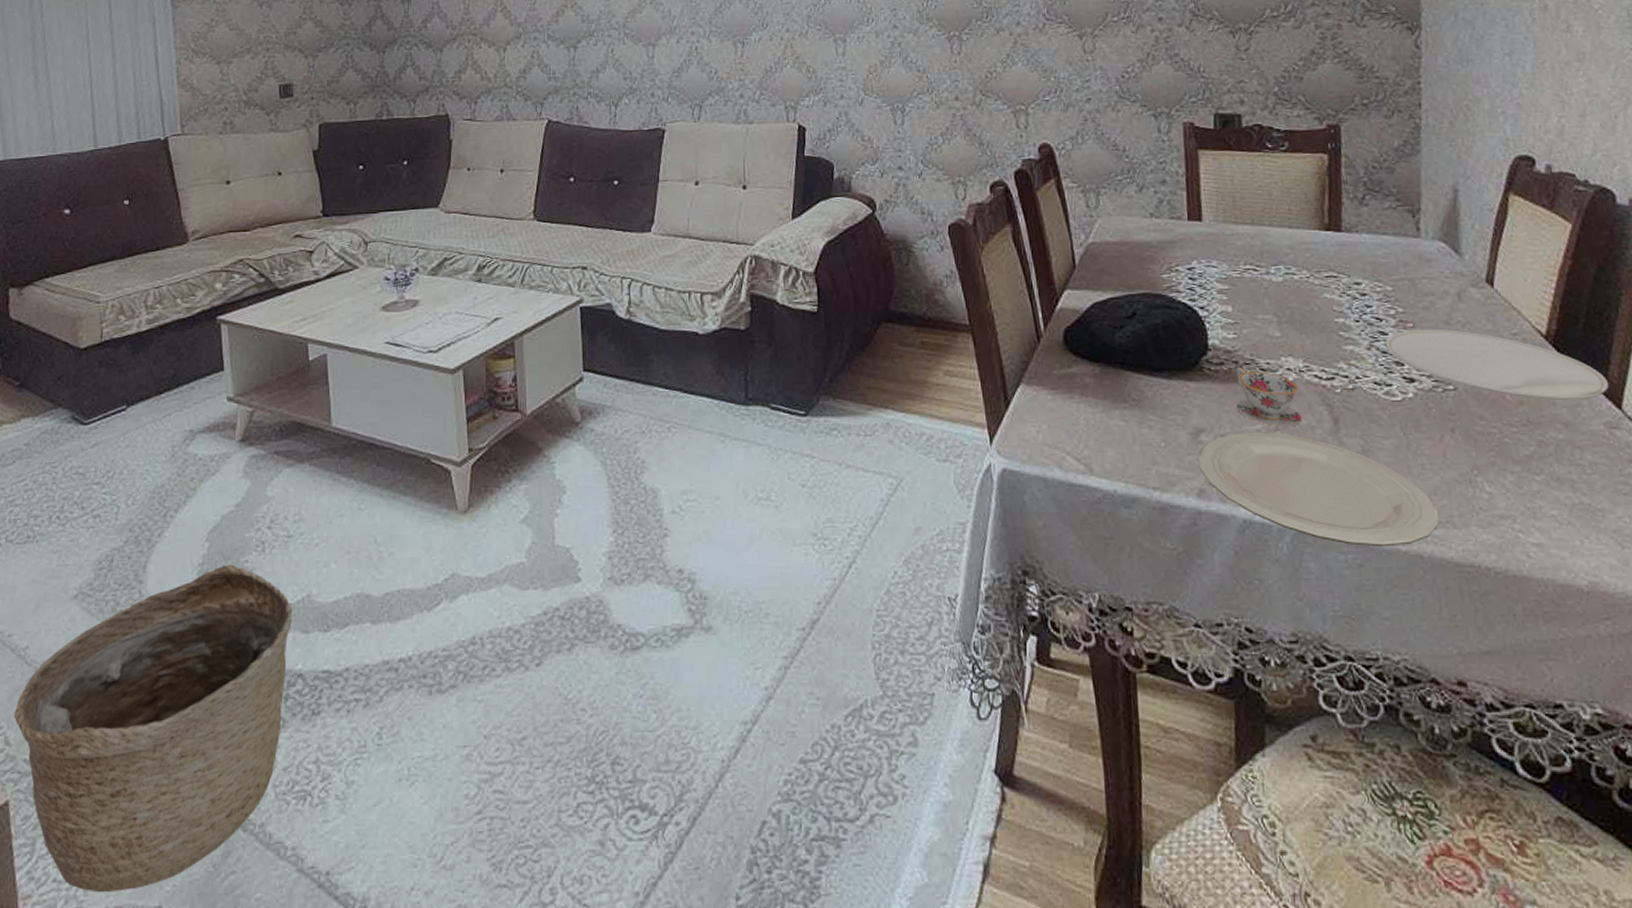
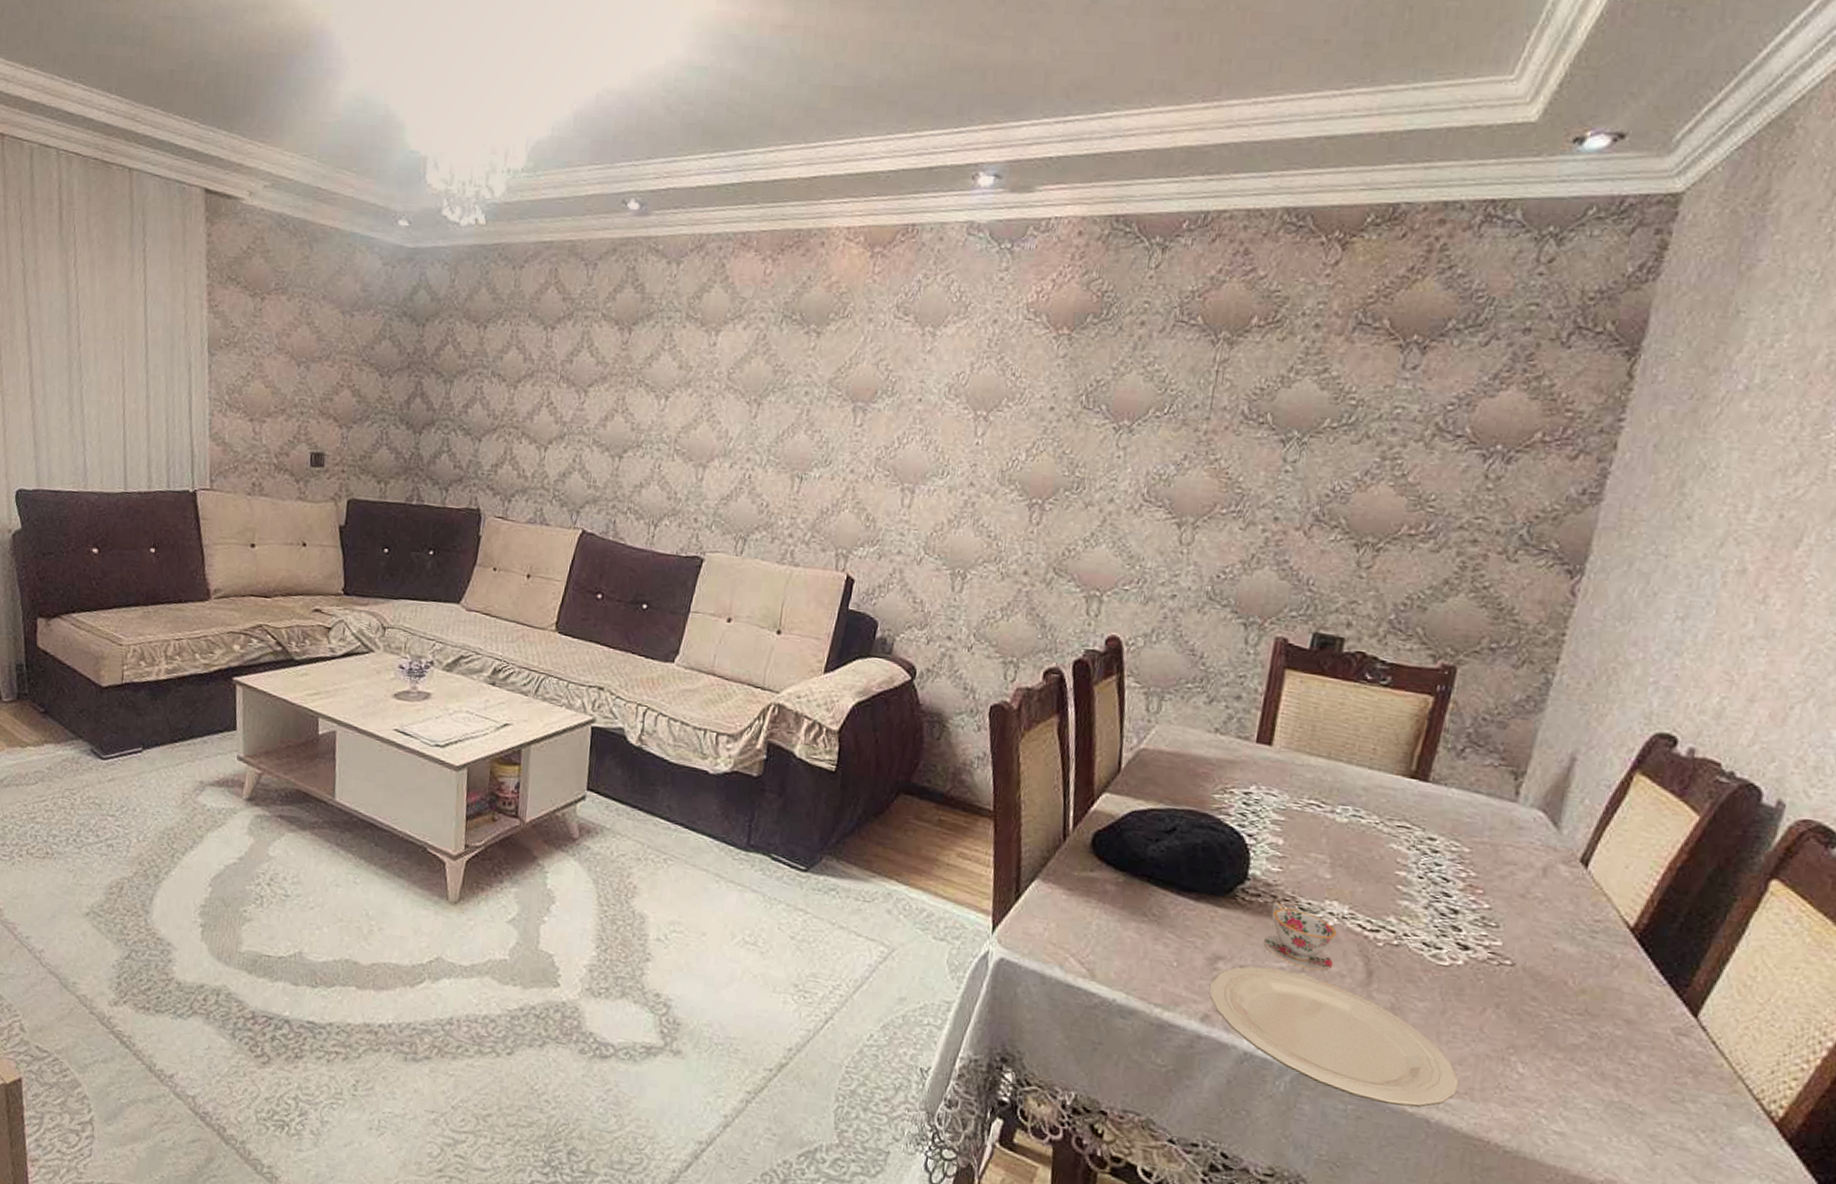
basket: present [13,564,292,893] -> none [28,911,284,1173]
plate: present [1385,329,1609,401] -> none [1446,896,1691,1002]

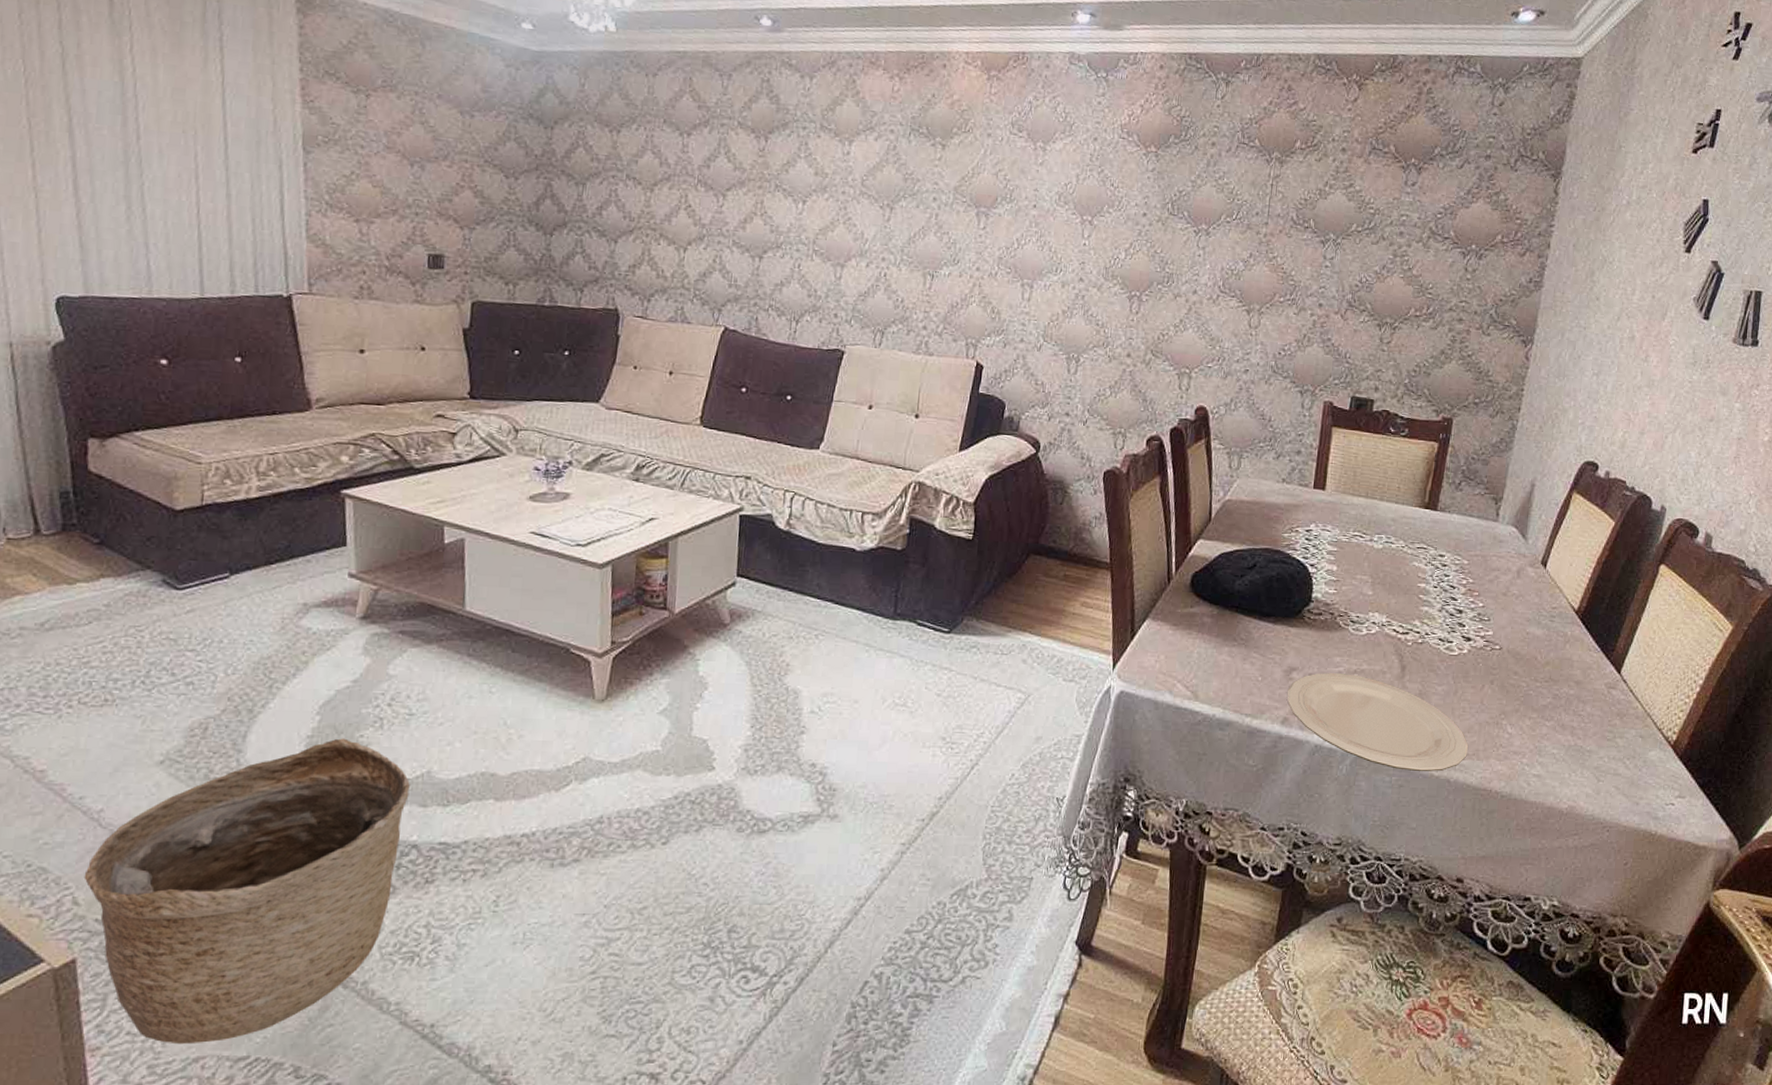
basket: none [28,911,284,1173] -> present [84,738,410,1045]
teacup: present [1264,901,1338,971] -> none [1326,617,1379,671]

